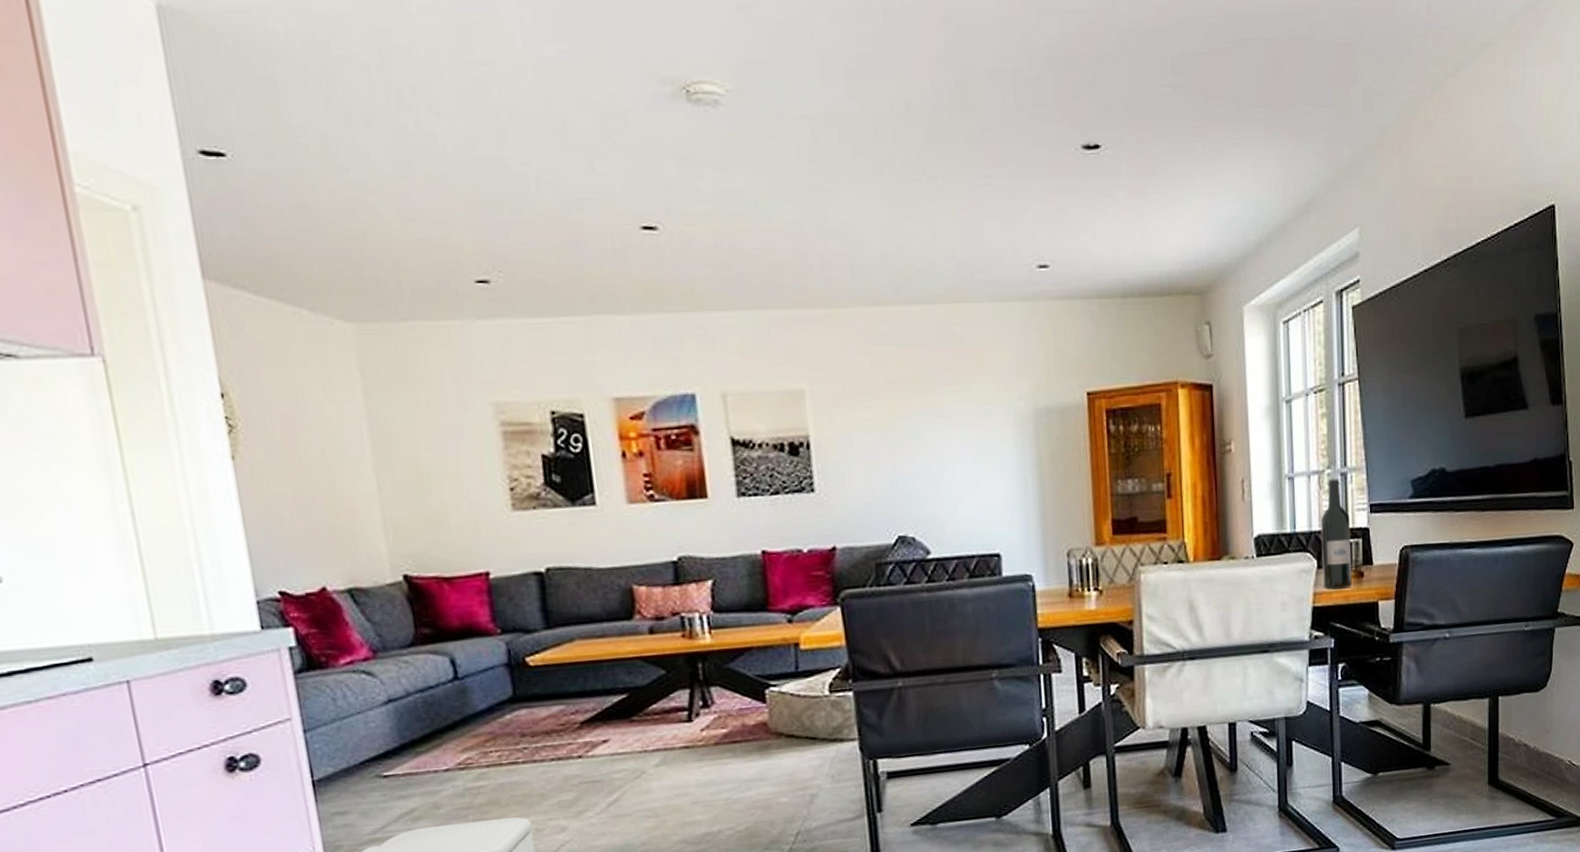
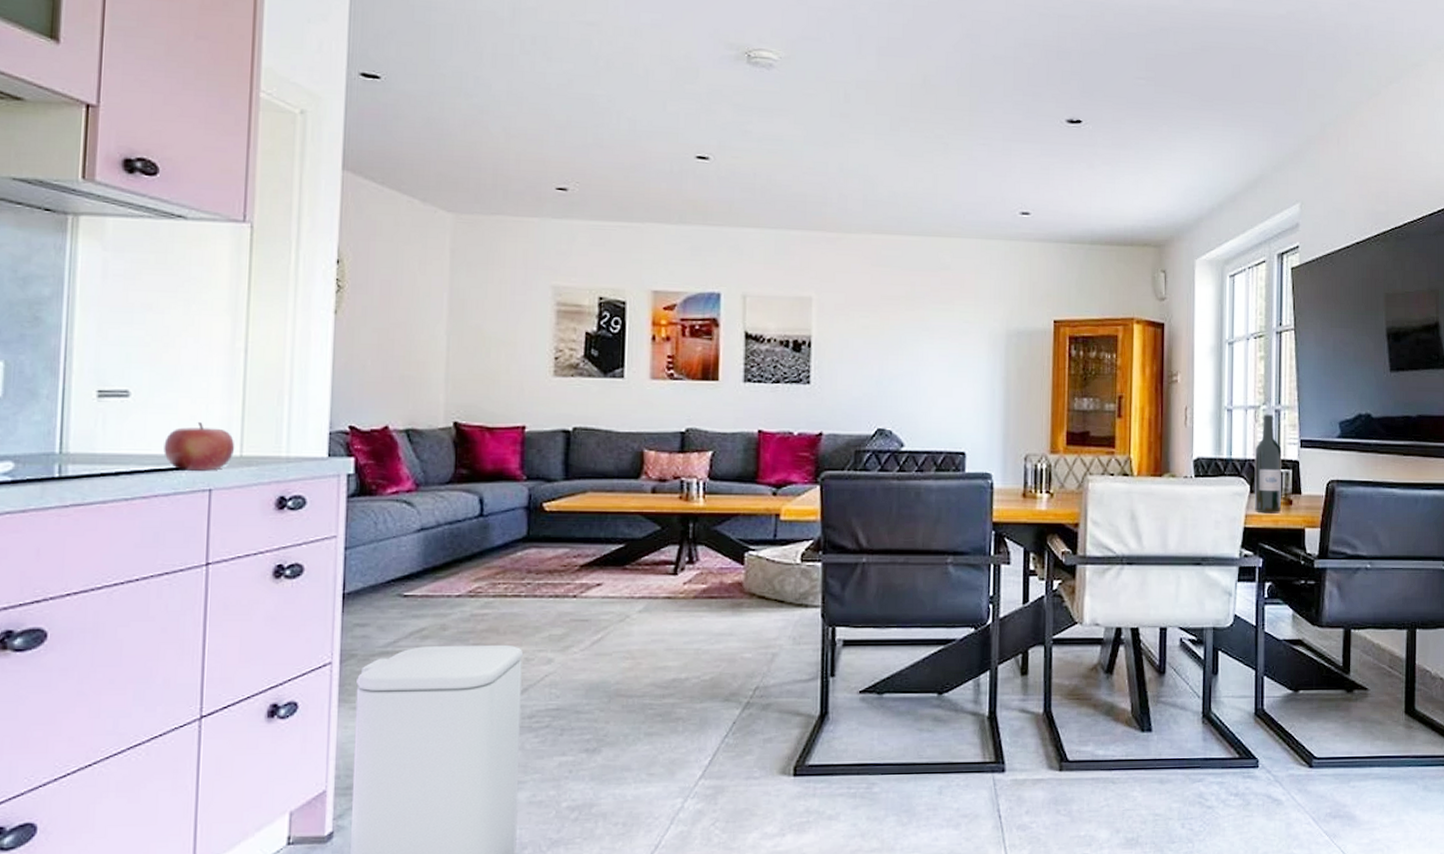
fruit: none [58,604,147,662] -> present [164,422,235,471]

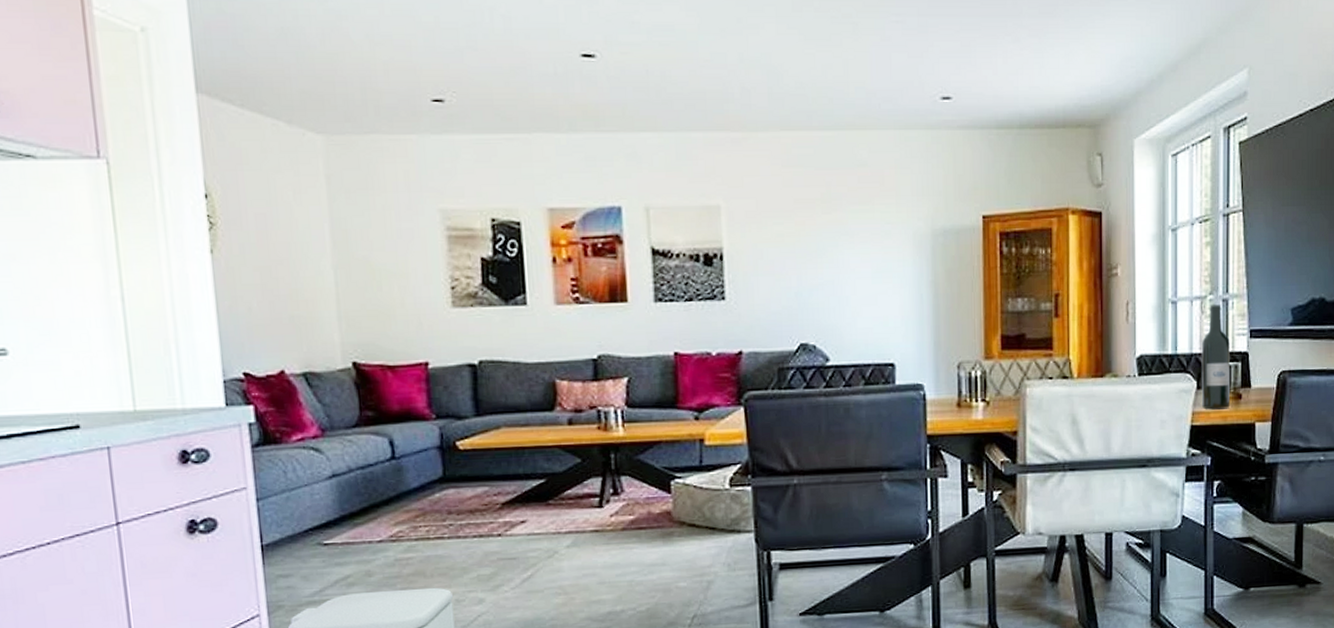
fruit: present [164,422,235,471] -> none [52,378,128,429]

